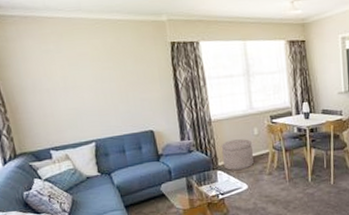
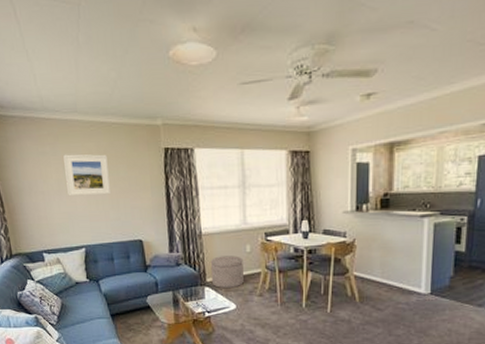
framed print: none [68,50,119,93] -> present [63,154,111,196]

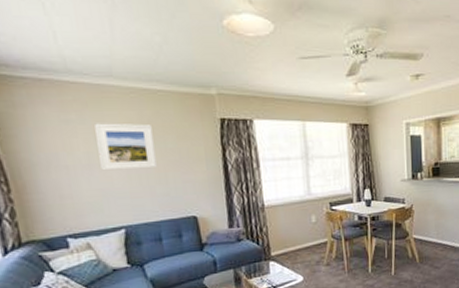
ottoman: present [210,256,244,288] -> none [274,227,310,261]

